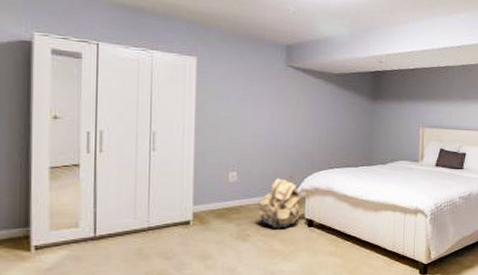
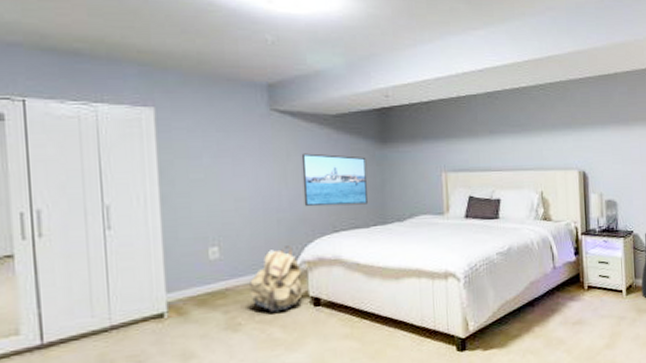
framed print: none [307,103,360,148] -> present [301,153,368,207]

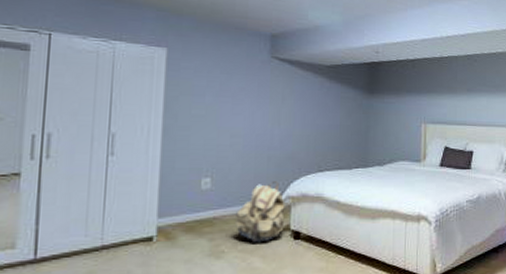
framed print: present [301,153,368,207] -> none [293,98,354,148]

